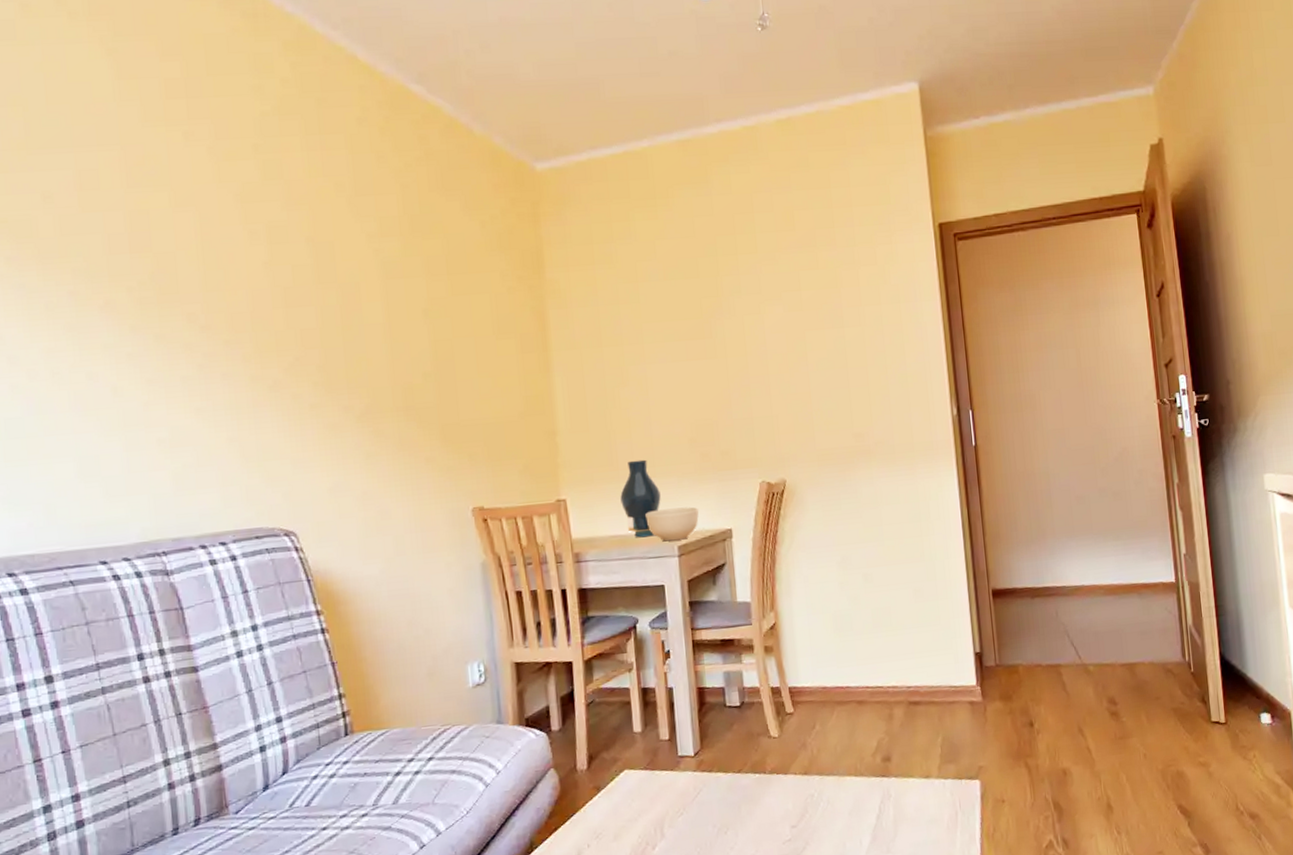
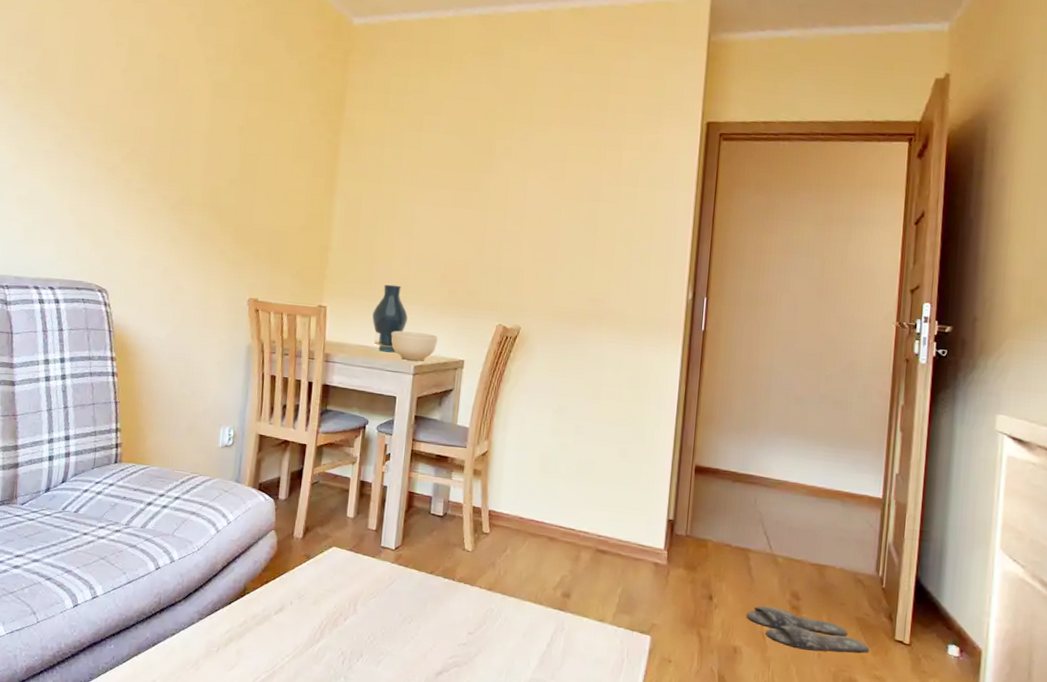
slippers: none [1069,718,1191,755] -> present [747,606,870,653]

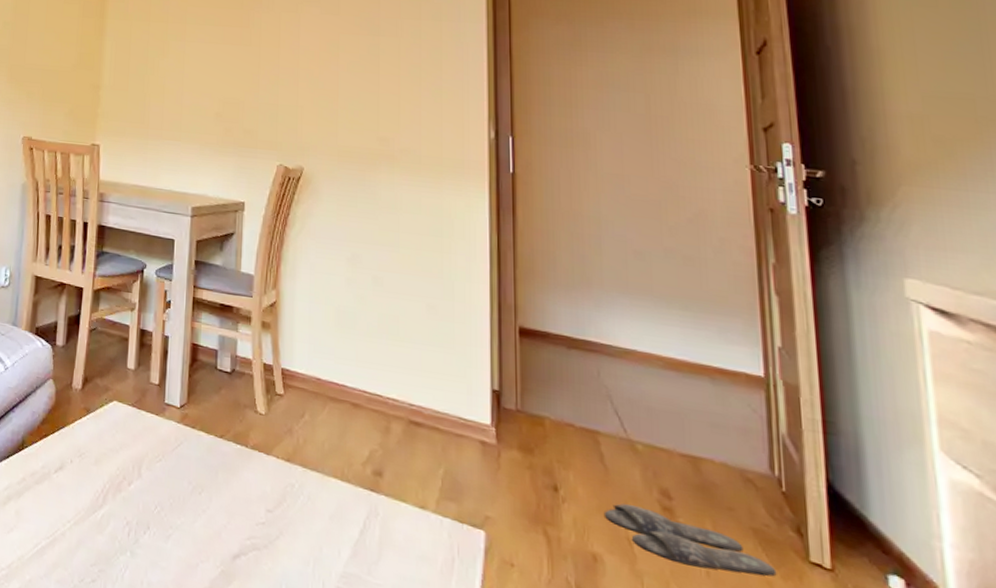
vase: present [372,284,408,353] -> none [146,122,183,193]
bowl: present [391,330,439,361] -> none [166,170,216,203]

